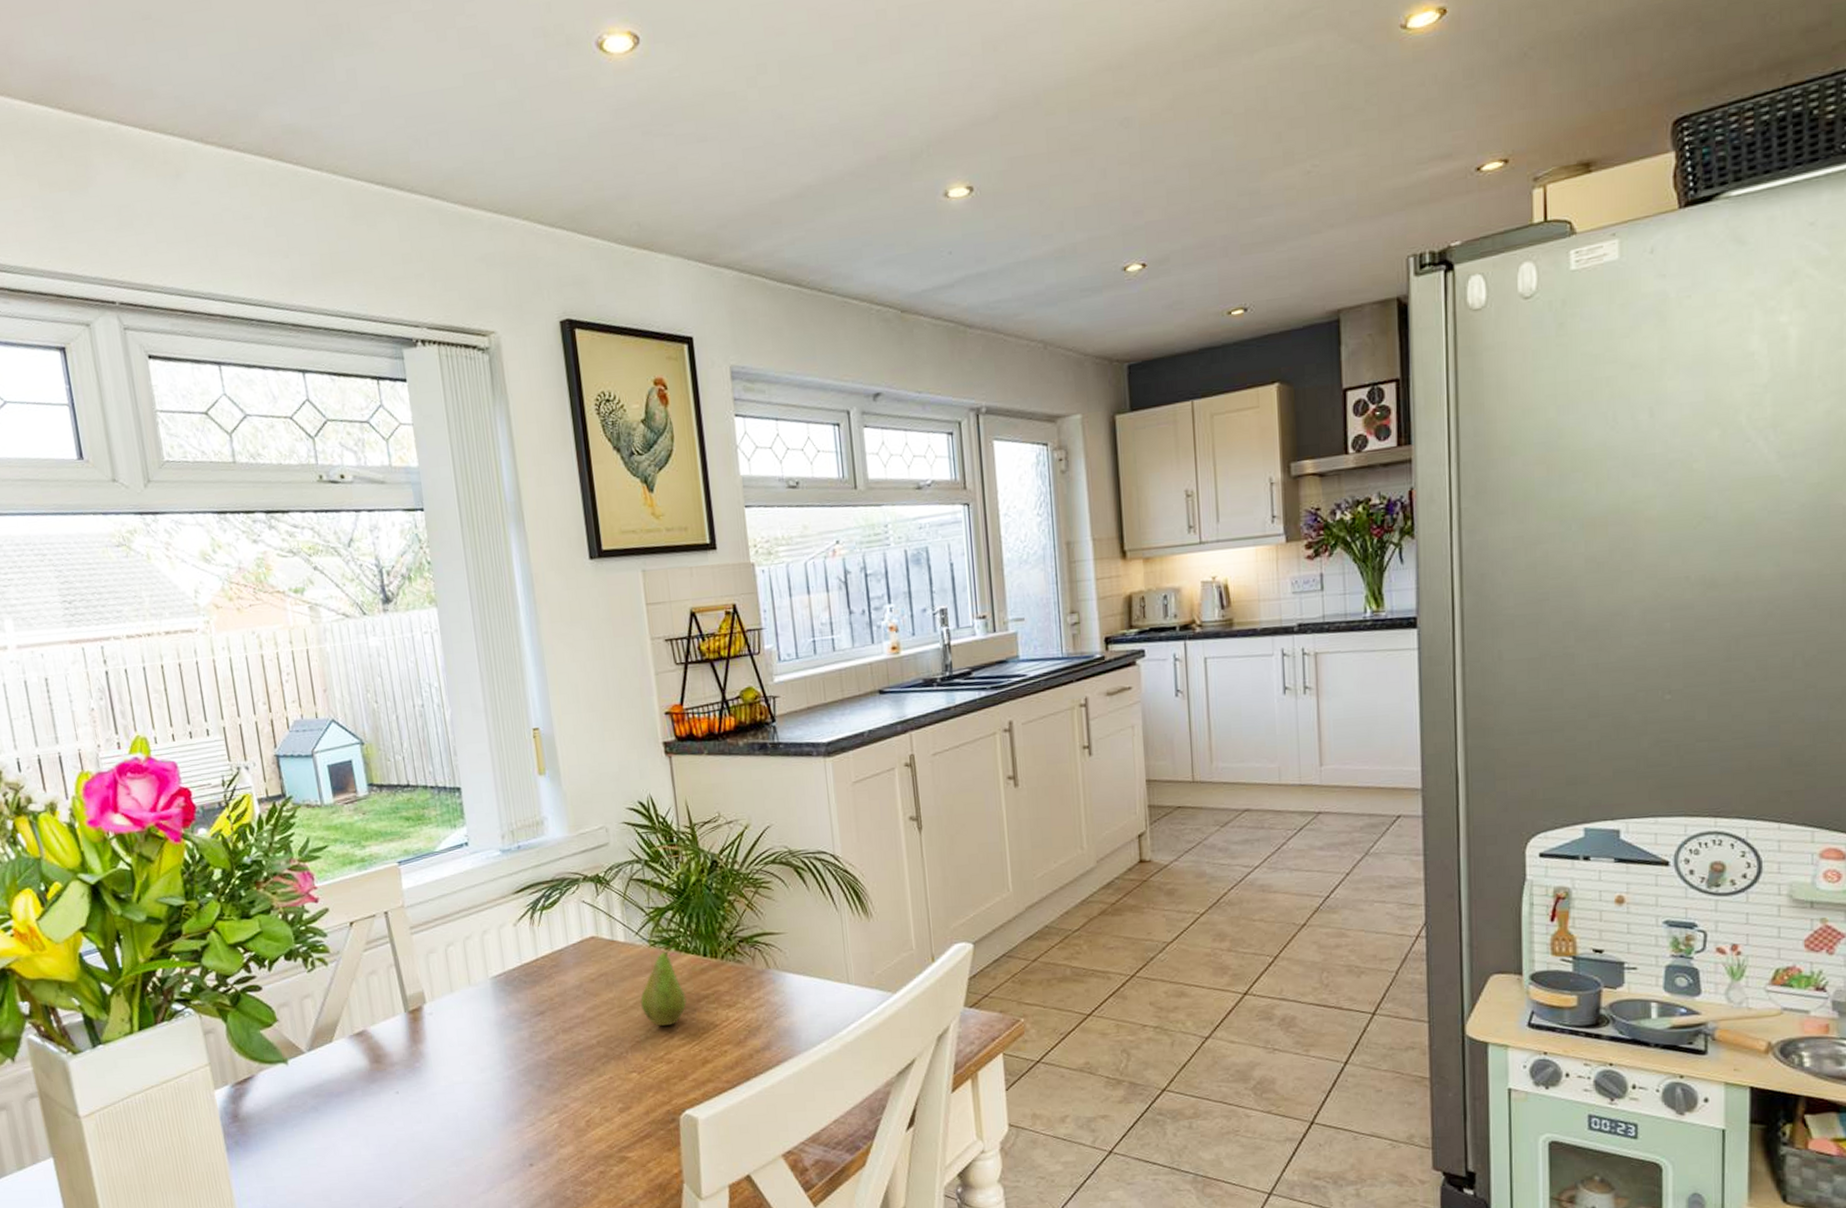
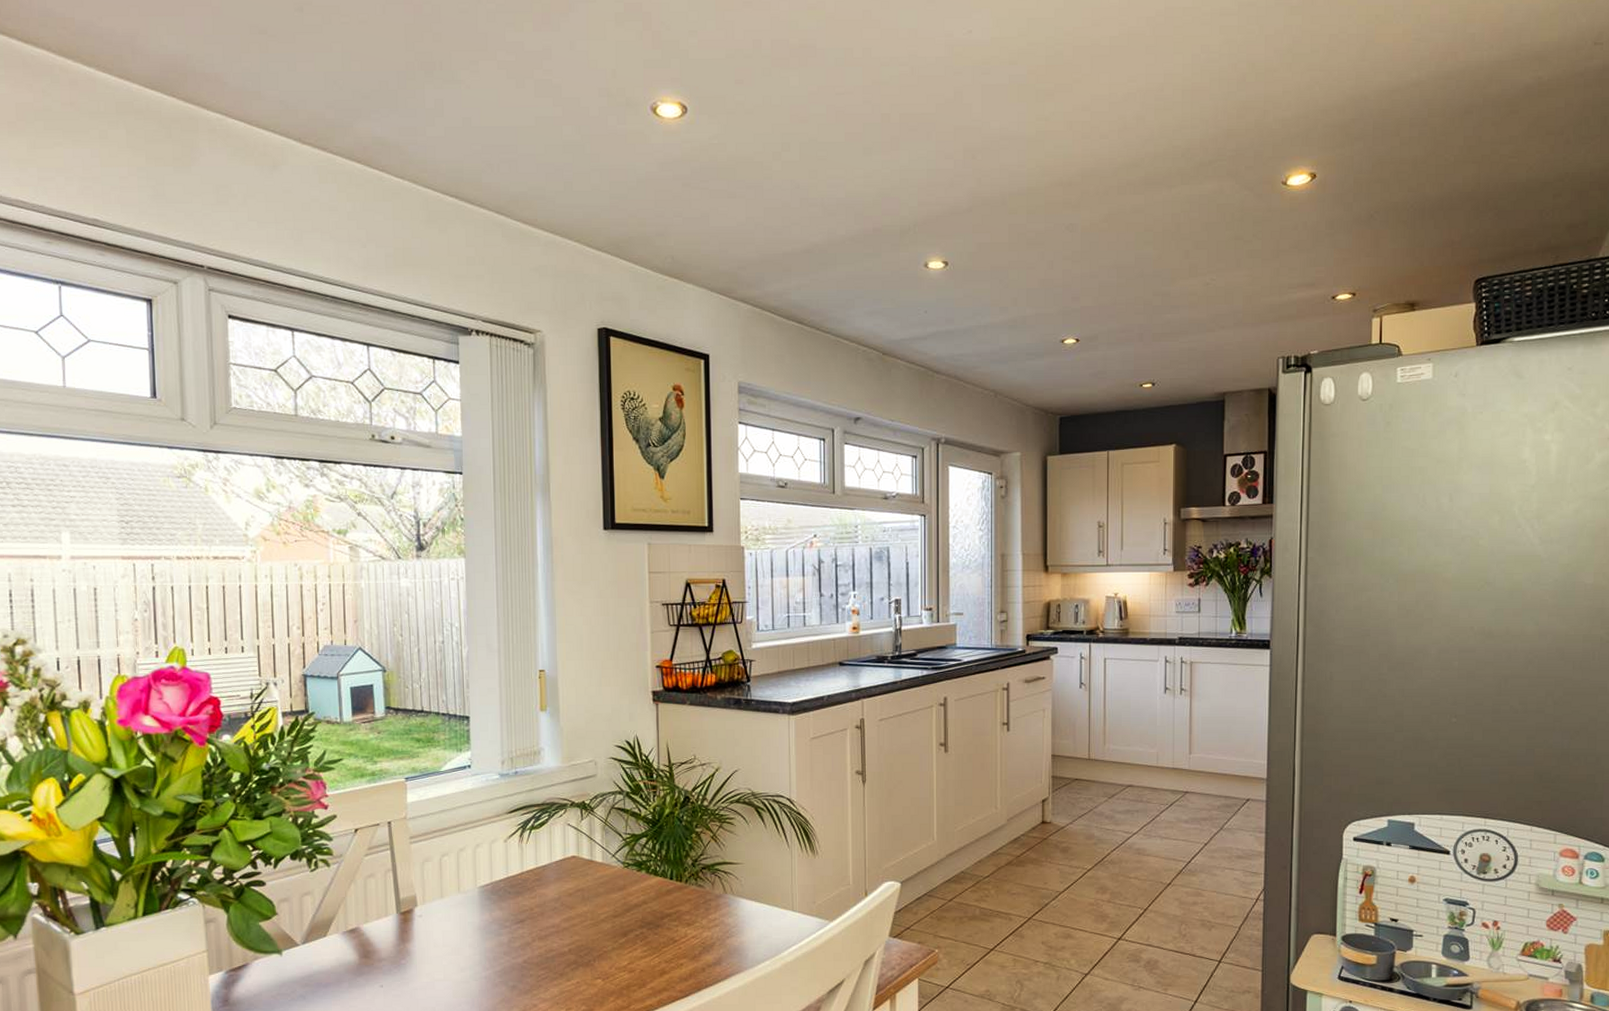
fruit: present [640,941,687,1027] -> none [611,864,651,939]

